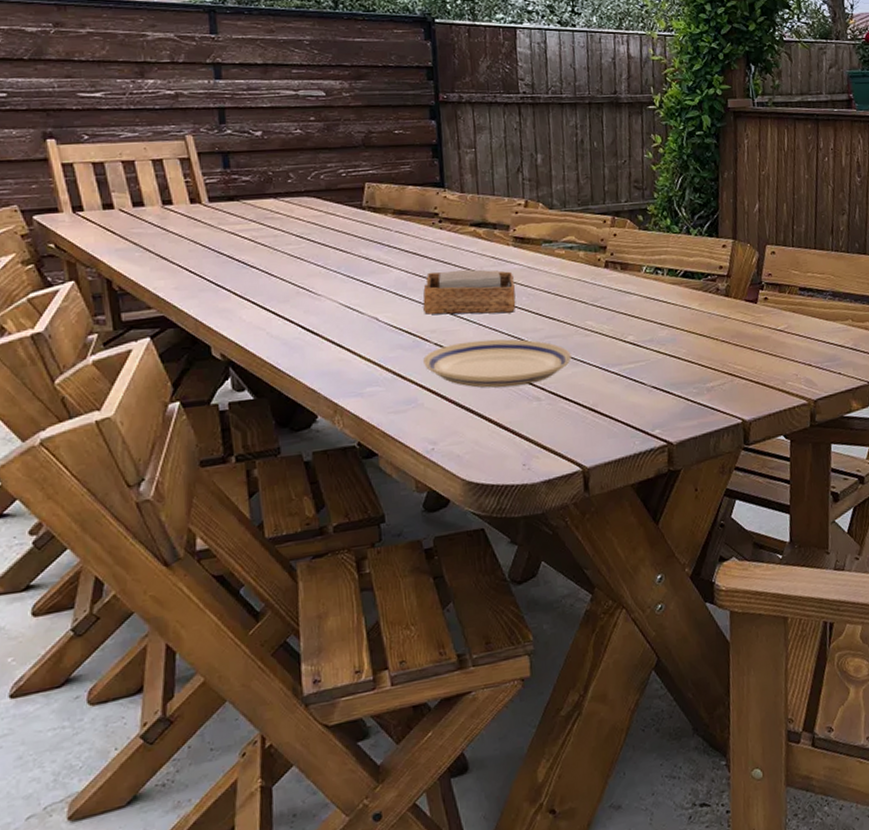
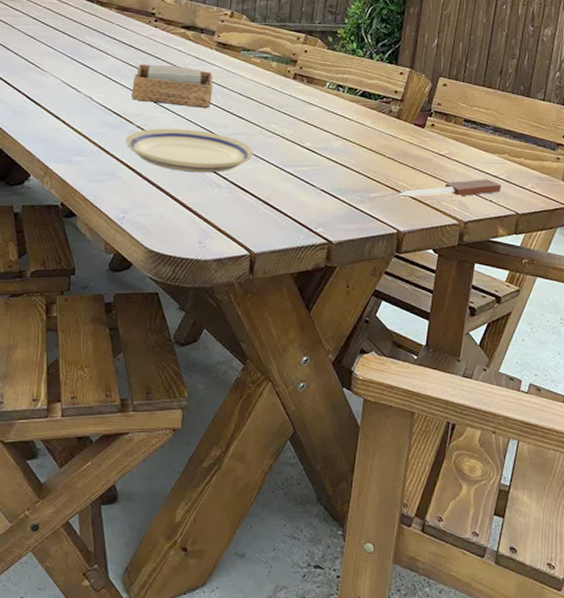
knife: none [734,350,849,383] -> present [394,179,501,198]

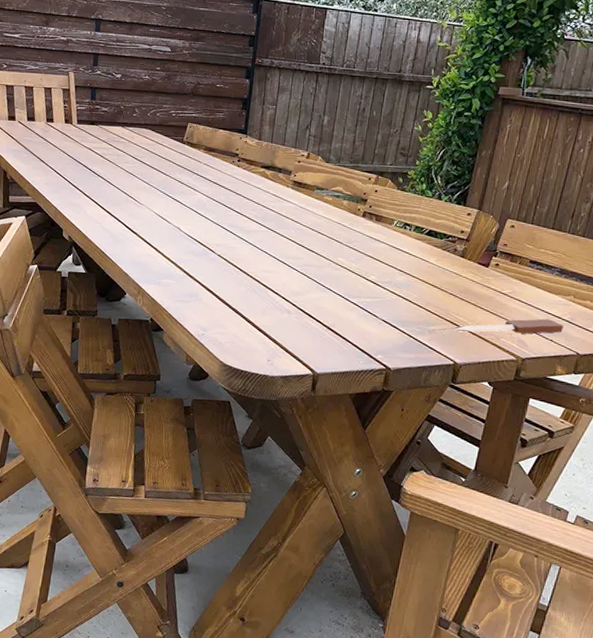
plate: present [125,128,253,173] -> none [207,257,321,300]
napkin holder: present [131,63,213,108] -> none [214,199,288,241]

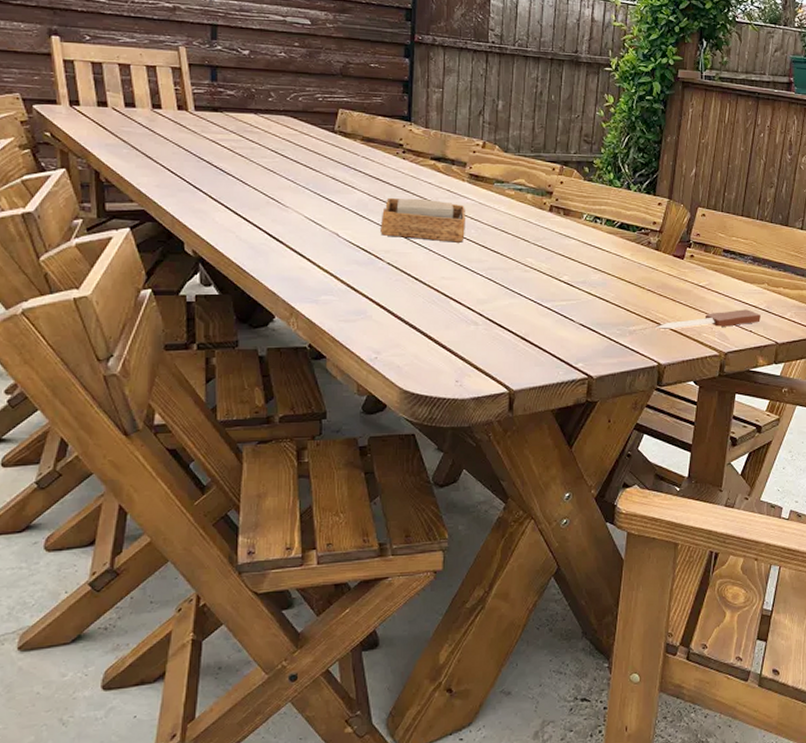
napkin holder: none [214,199,288,241] -> present [380,197,466,243]

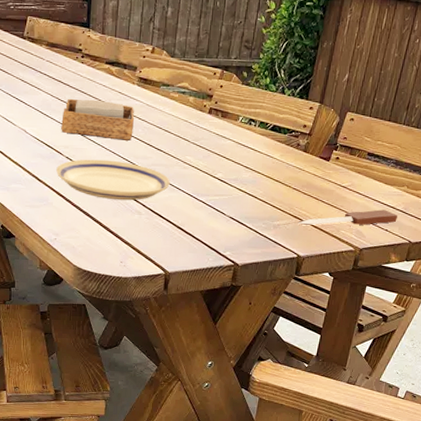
plate: none [376,264,510,310] -> present [56,159,170,201]

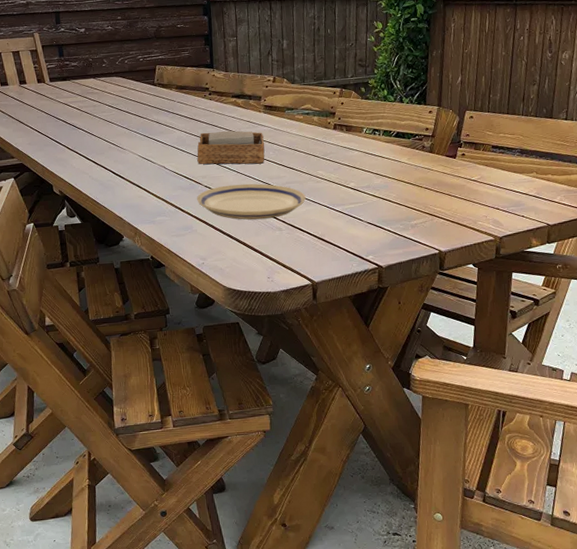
knife: present [297,209,397,226] -> none [433,197,532,222]

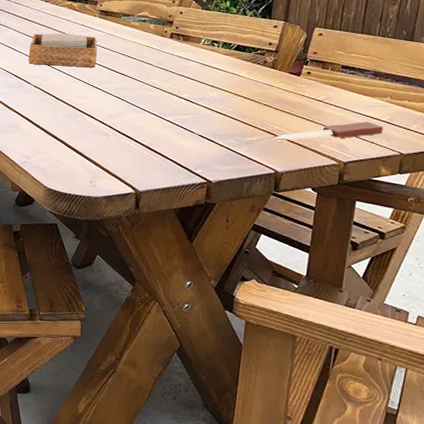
plate: present [197,183,306,220] -> none [25,86,136,123]
knife: none [433,197,532,222] -> present [271,122,383,141]

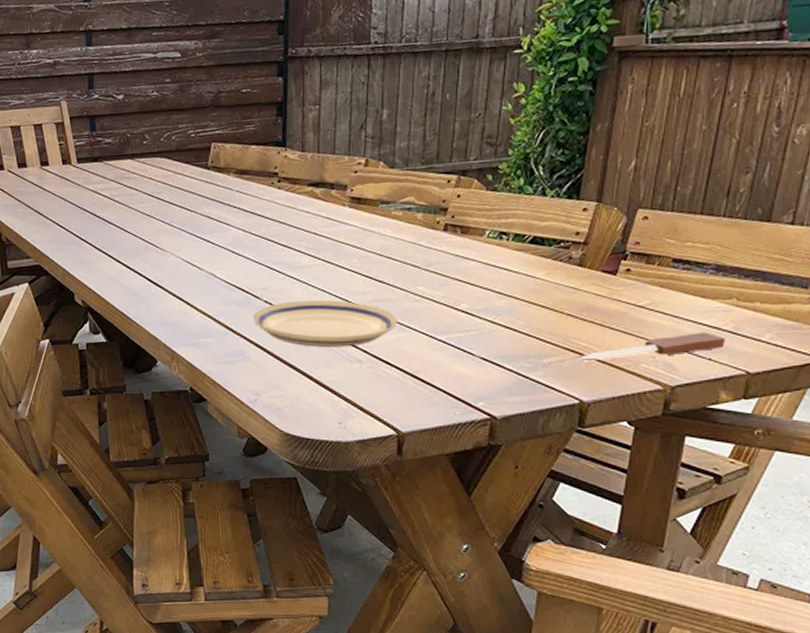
plate: none [25,86,136,123] -> present [253,299,398,348]
napkin holder: present [28,33,98,68] -> none [257,229,348,275]

